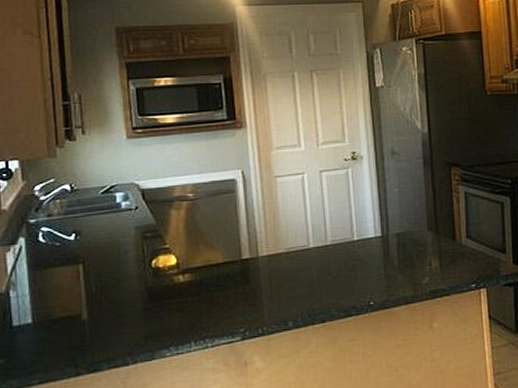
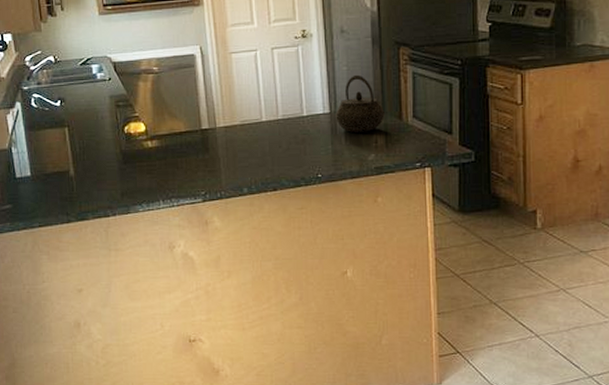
kettle: none [388,196,438,256] -> present [336,74,385,132]

